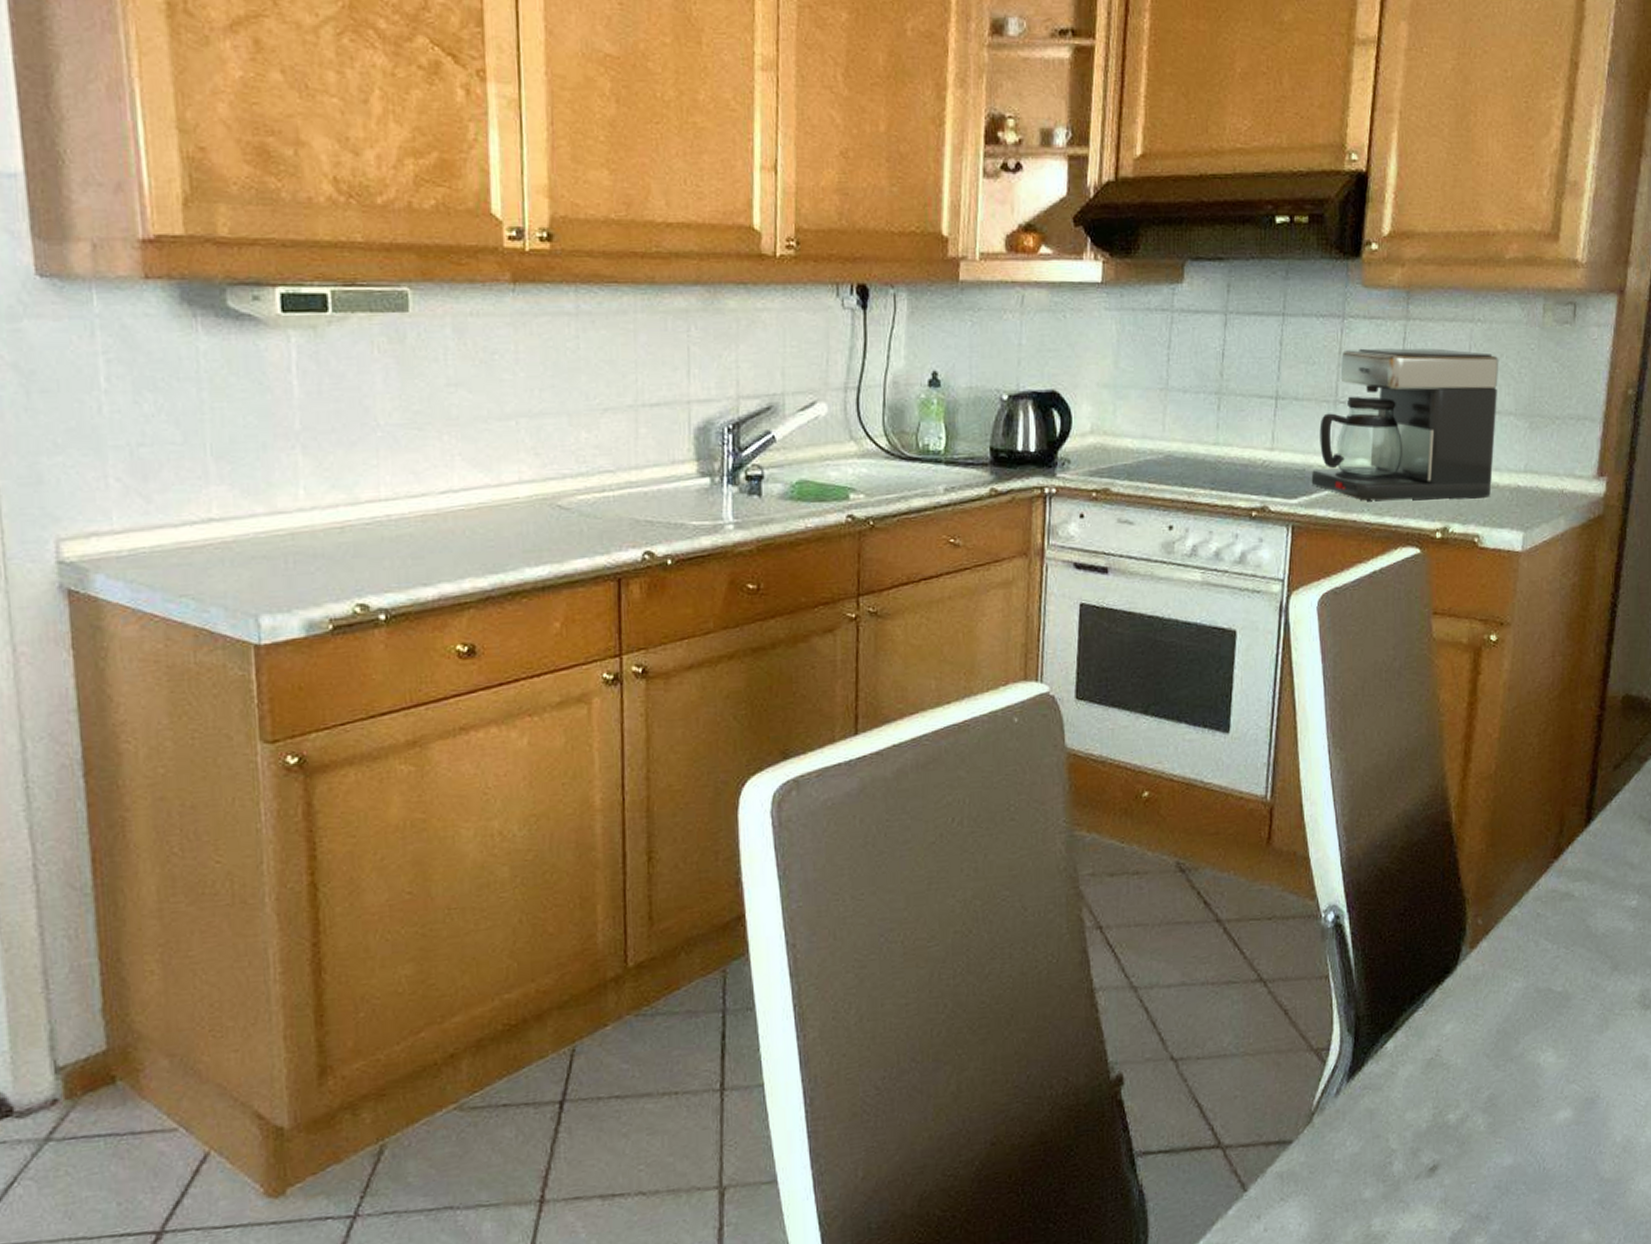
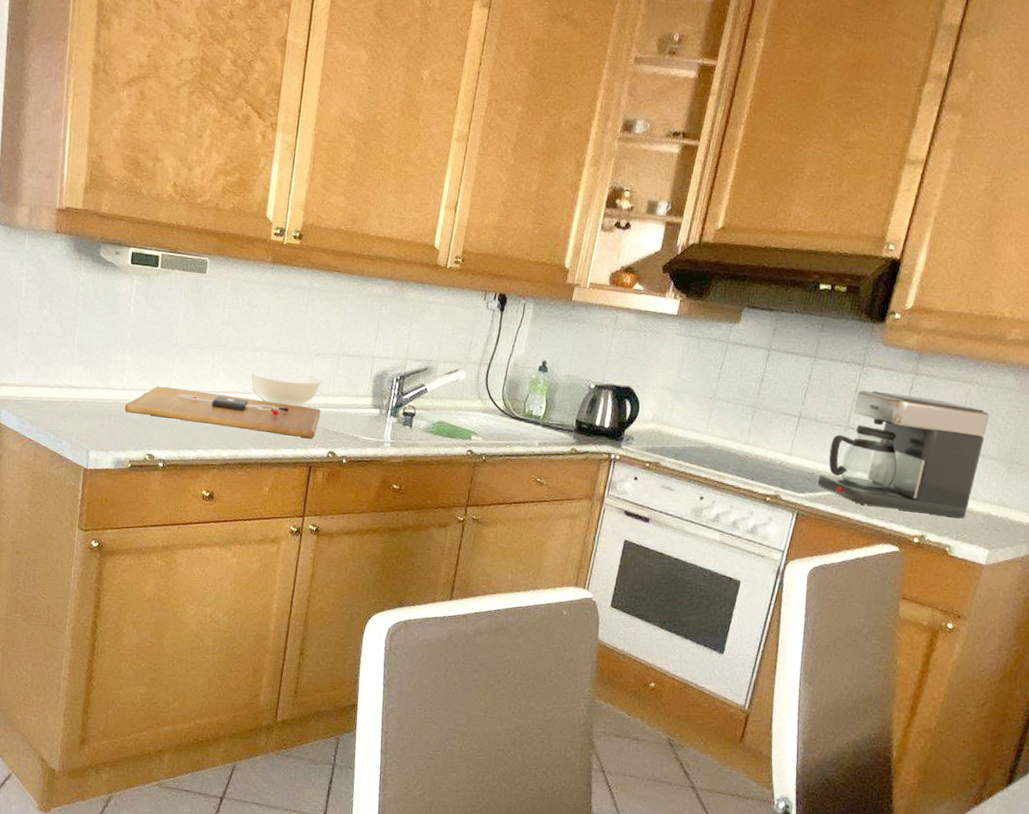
cutting board: none [307,490,623,545] -> present [124,386,321,438]
bowl: none [504,444,617,494] -> present [249,374,322,406]

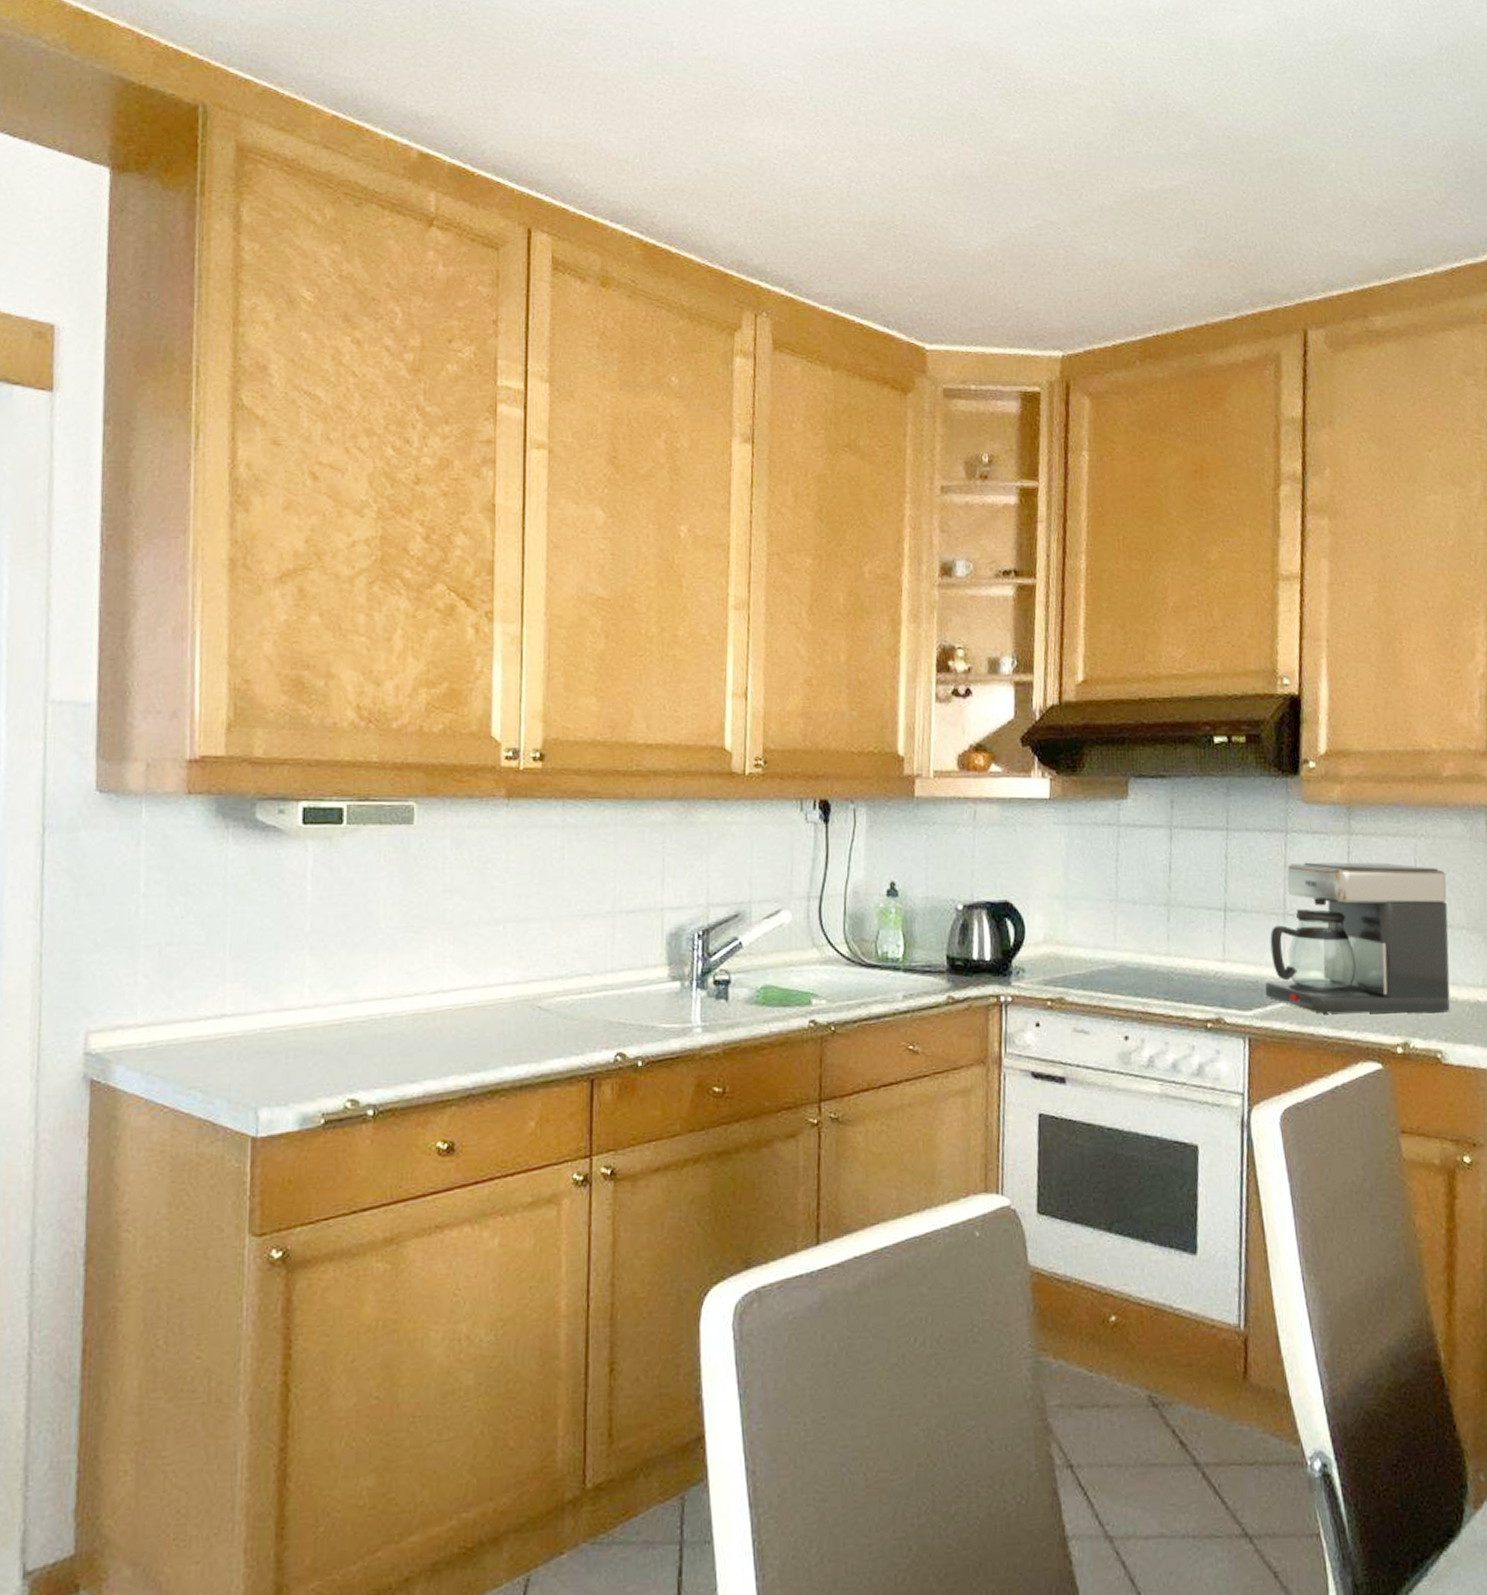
cutting board: present [124,386,321,438] -> none [308,992,599,1041]
bowl: present [249,374,322,406] -> none [490,948,595,996]

